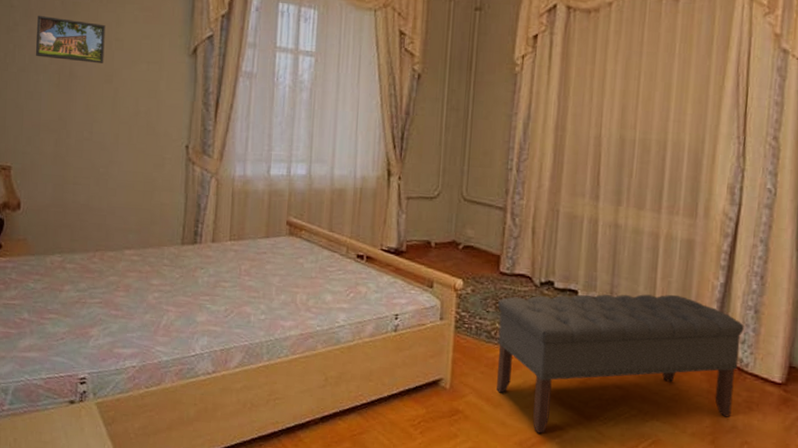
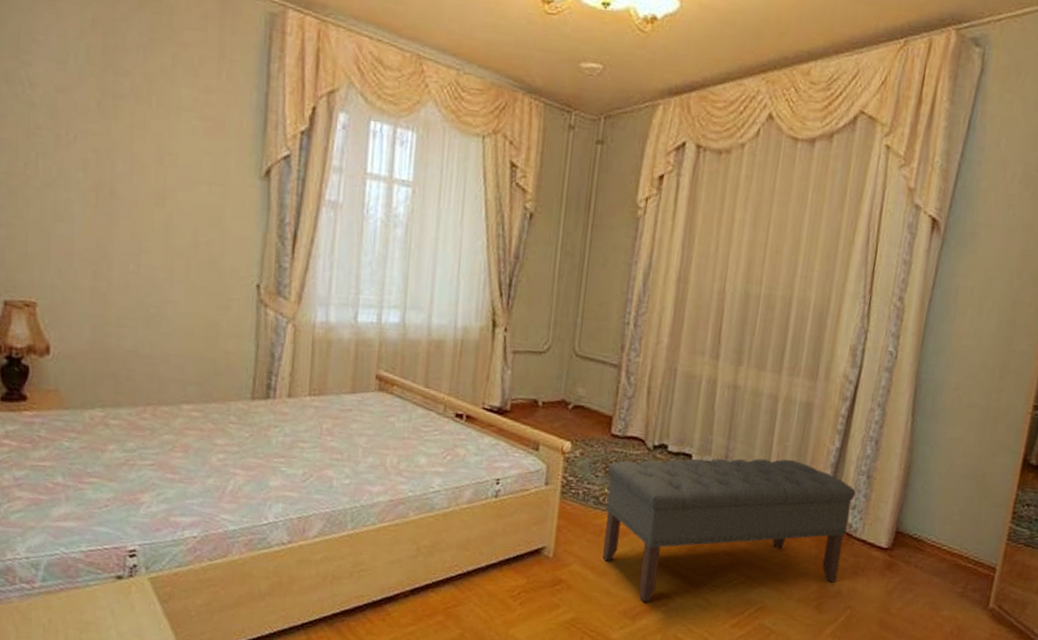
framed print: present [36,16,106,63] -> none [66,118,156,182]

